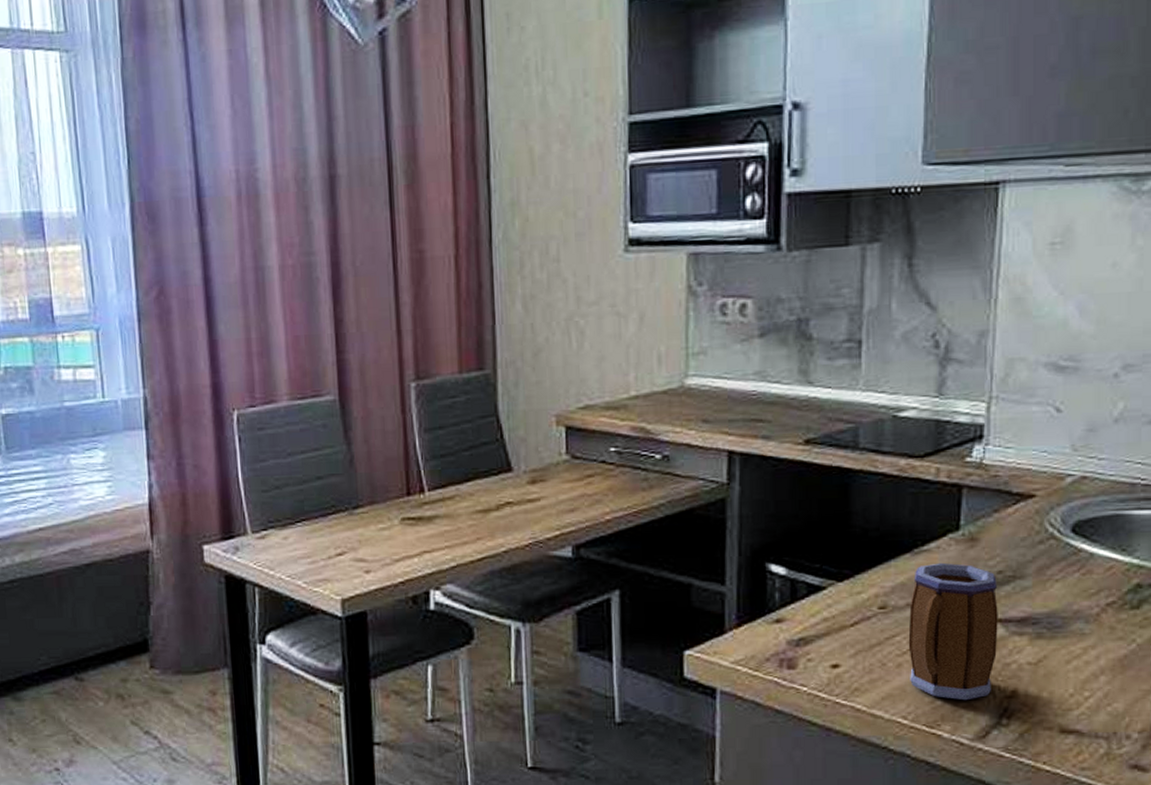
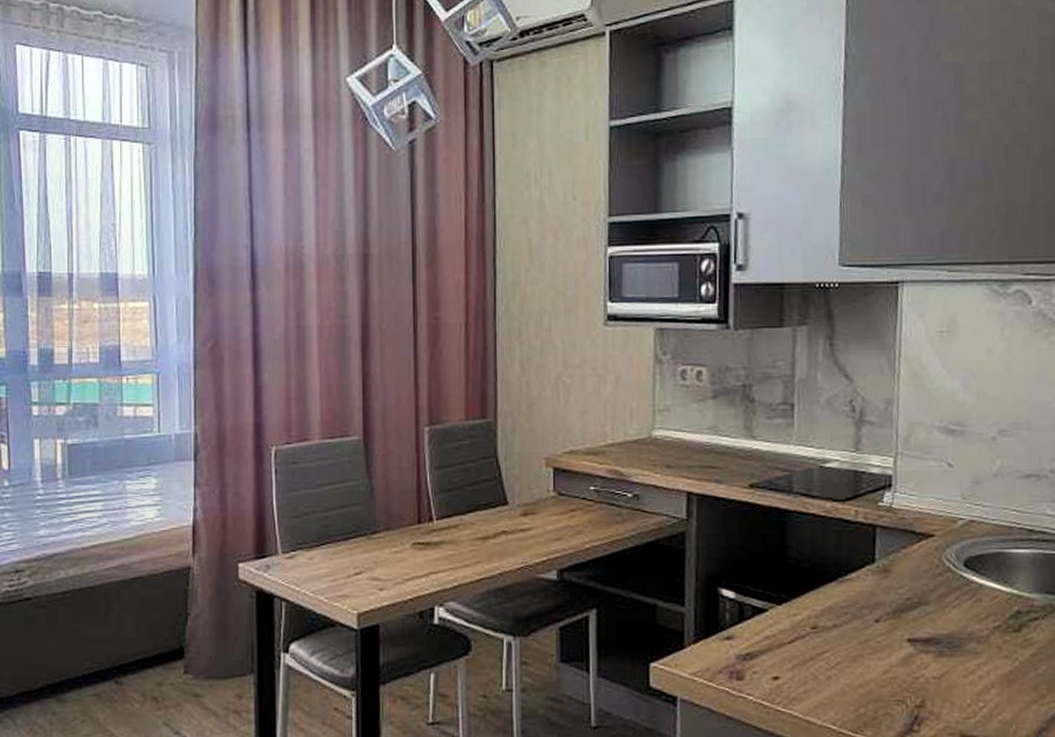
mug: present [908,562,998,701] -> none [835,590,908,710]

